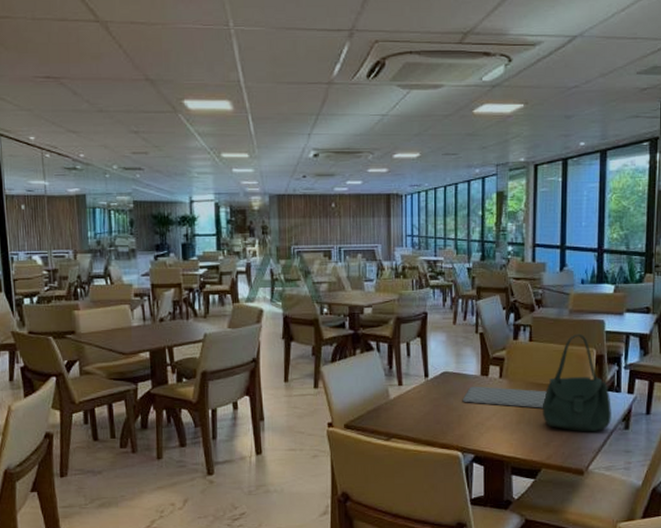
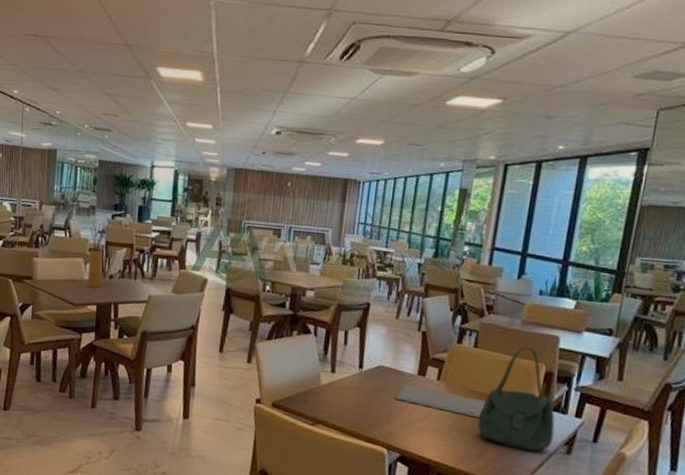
vase: none [132,259,154,334] -> present [87,217,111,289]

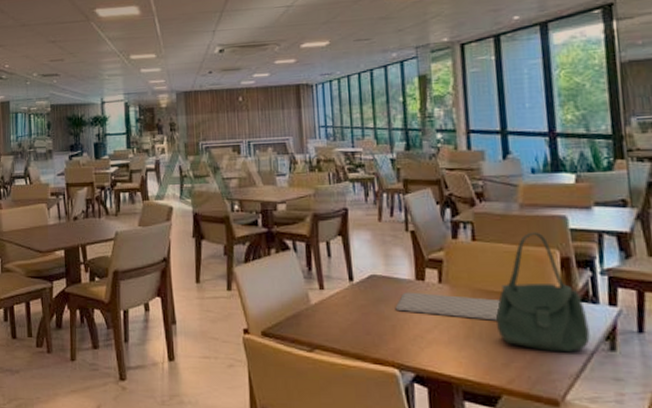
vase: present [87,217,111,289] -> none [49,159,69,233]

